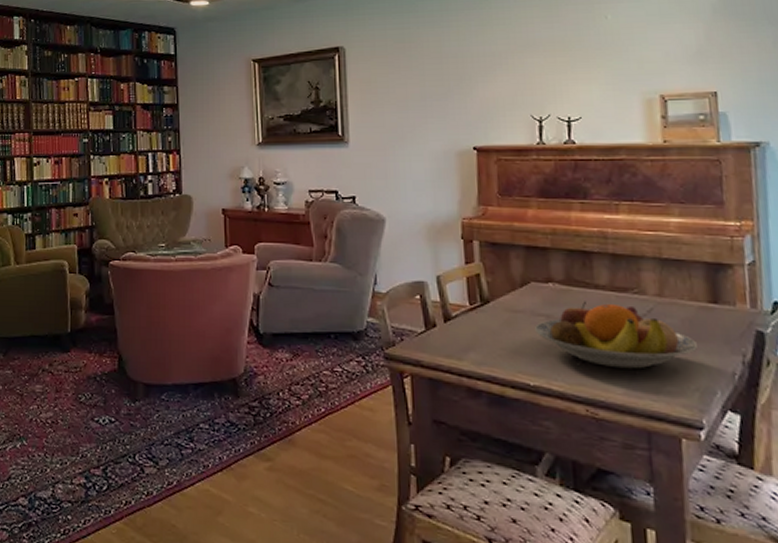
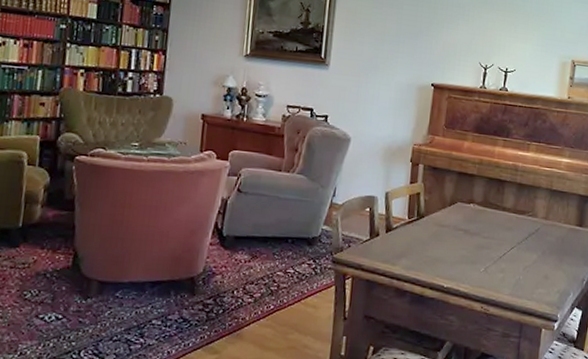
fruit bowl: present [535,301,699,369] -> none [455,220,565,275]

